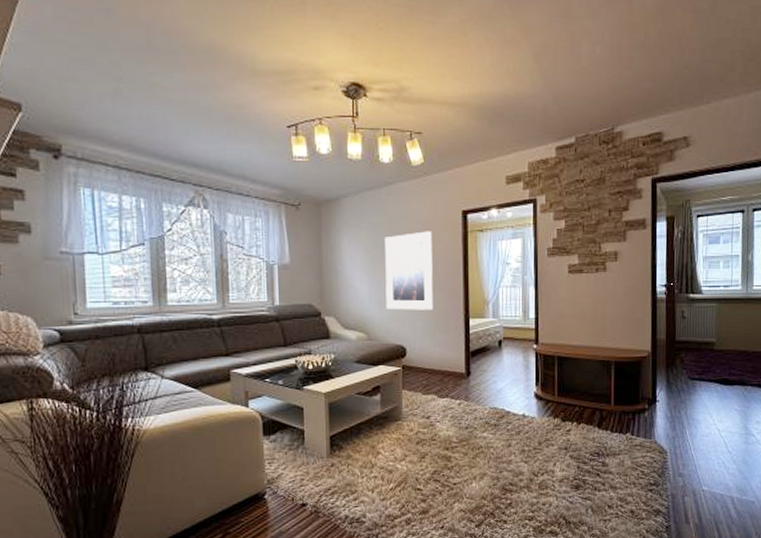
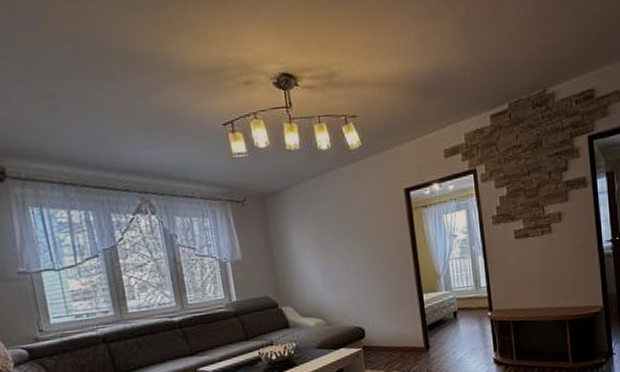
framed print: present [385,231,433,310] -> none [332,212,386,293]

